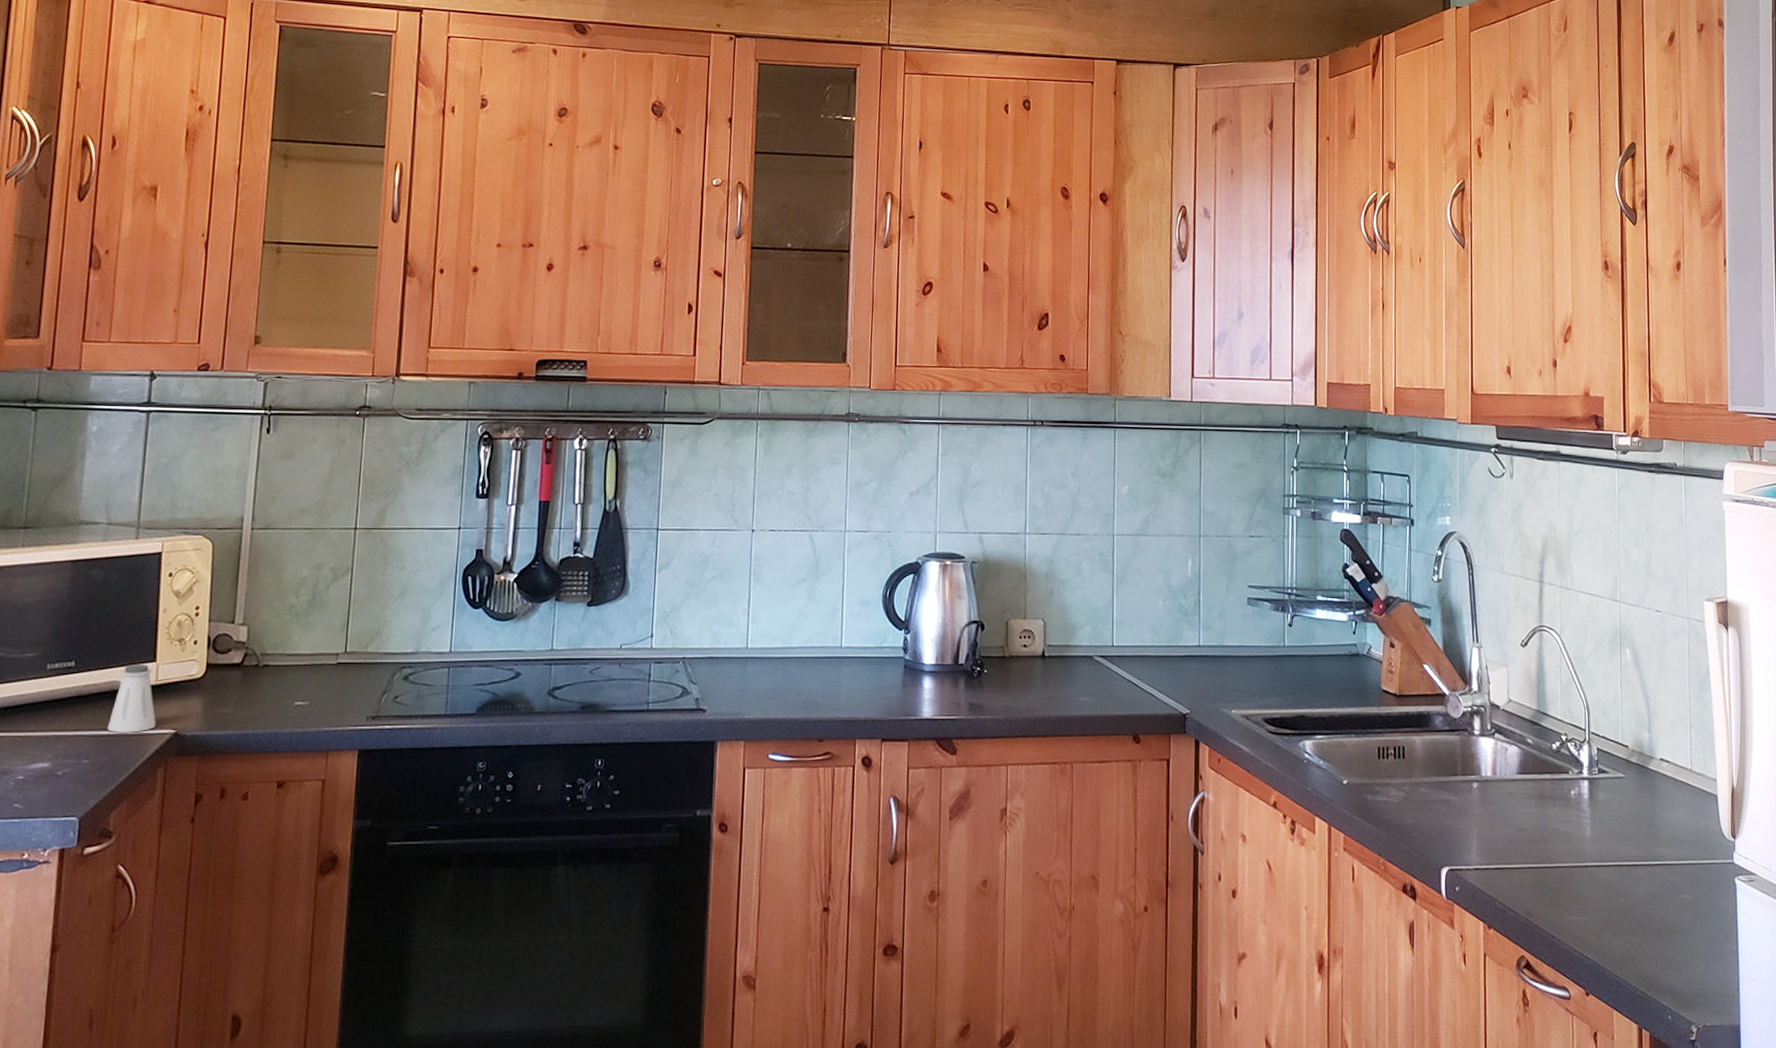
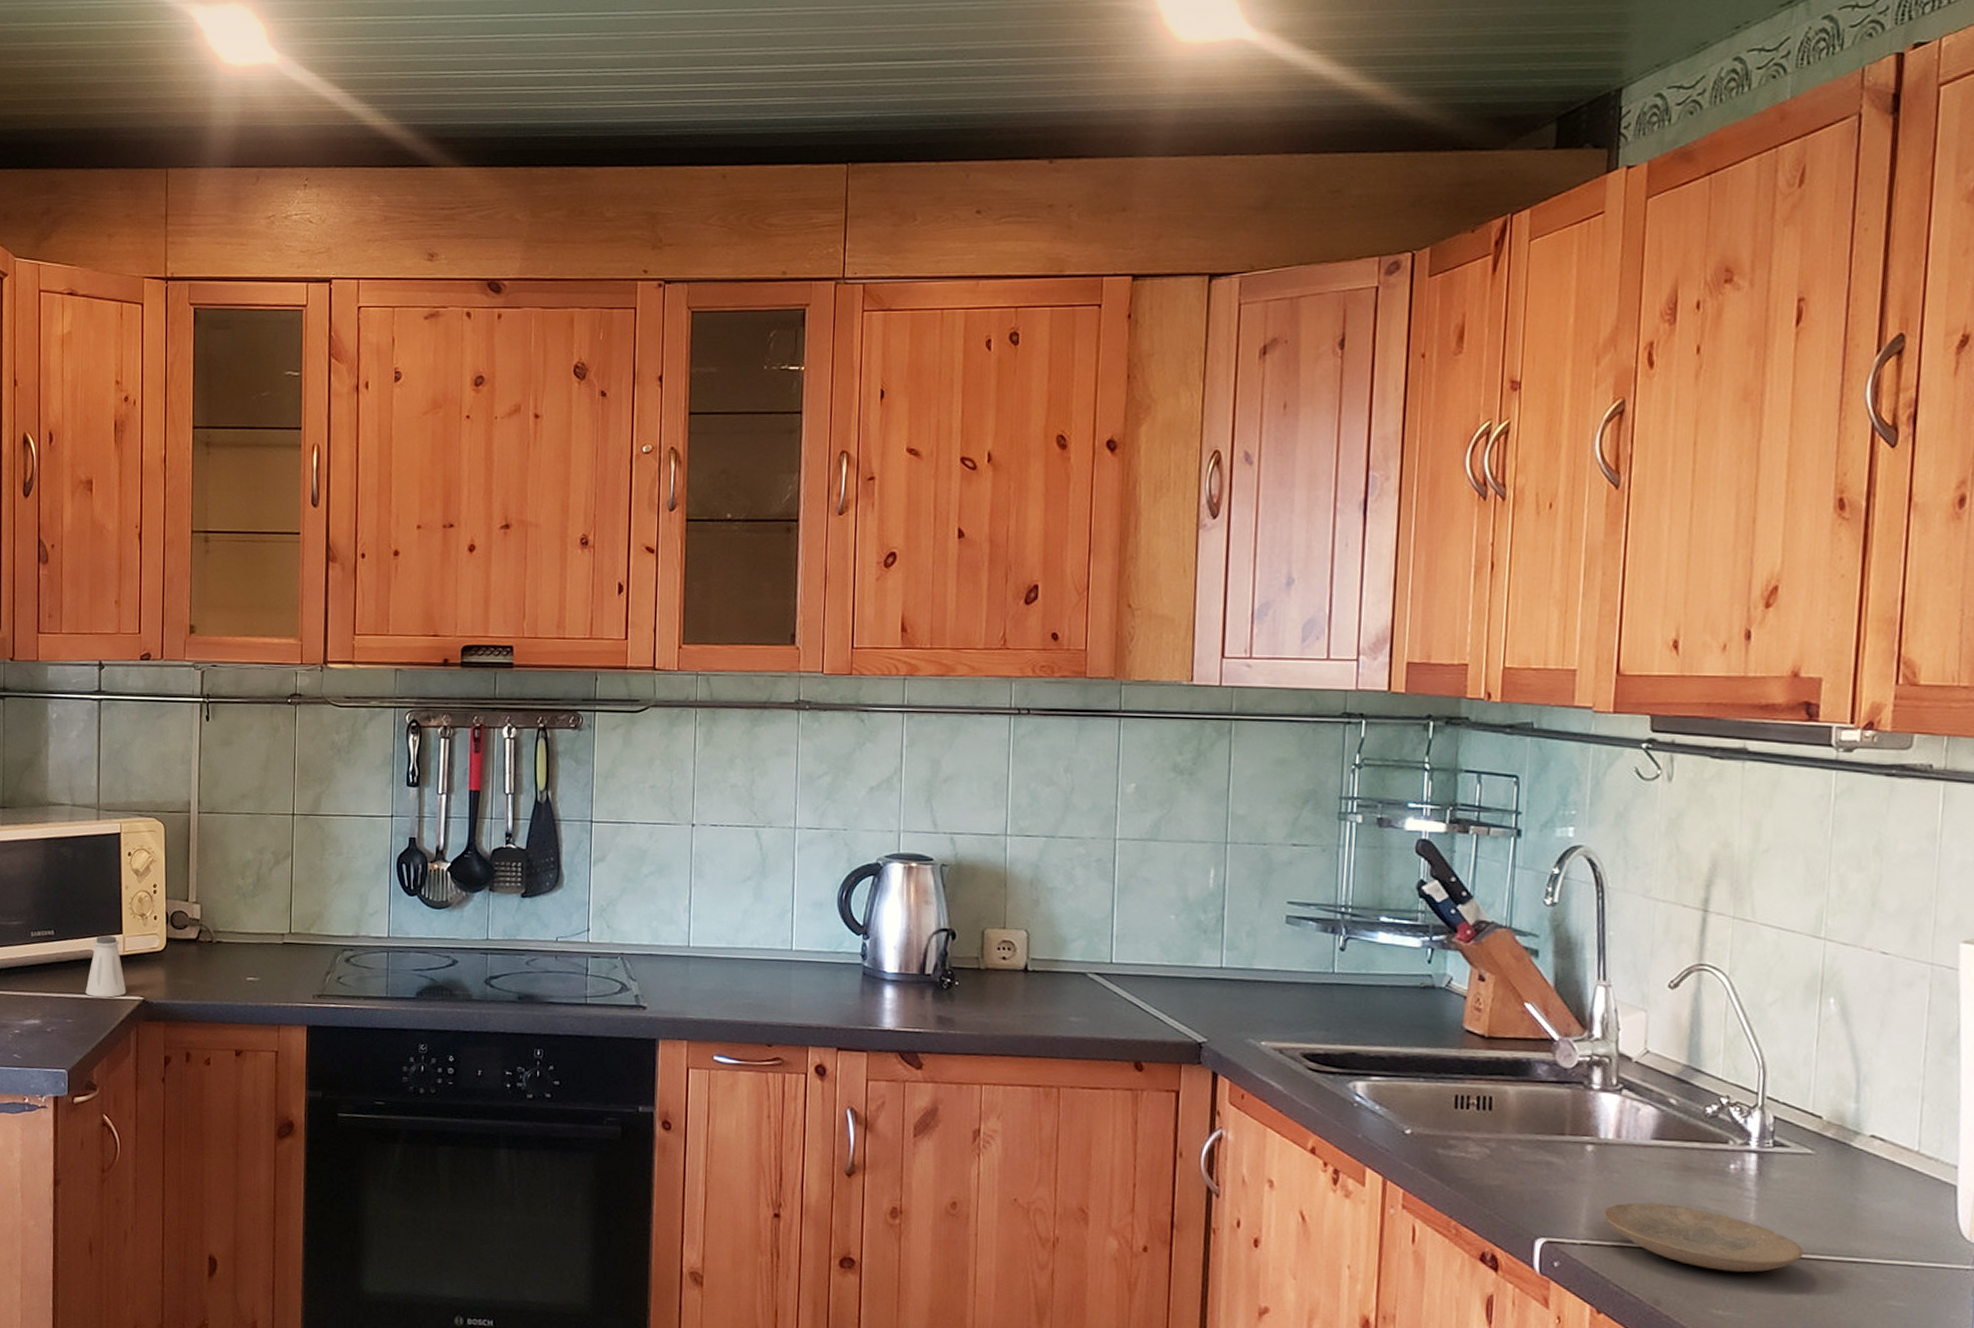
plate: none [1488,828,1624,882] -> present [1603,1202,1804,1273]

